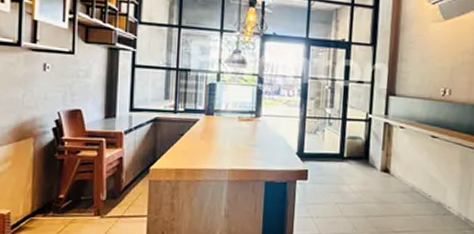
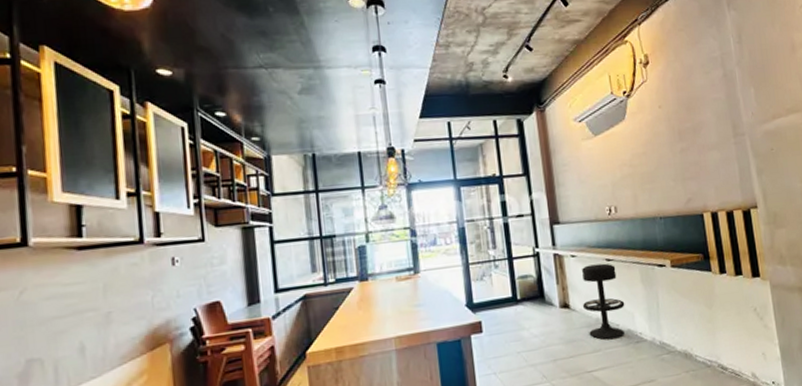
bar stool: none [401,138,441,208] -> present [582,263,625,340]

